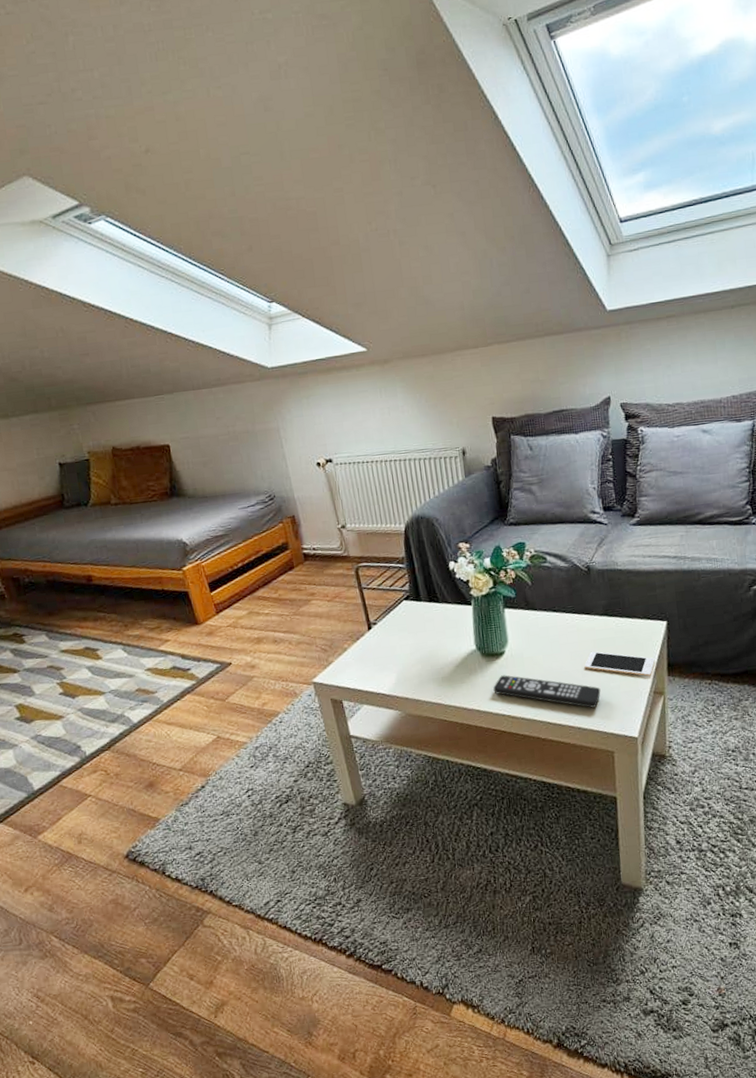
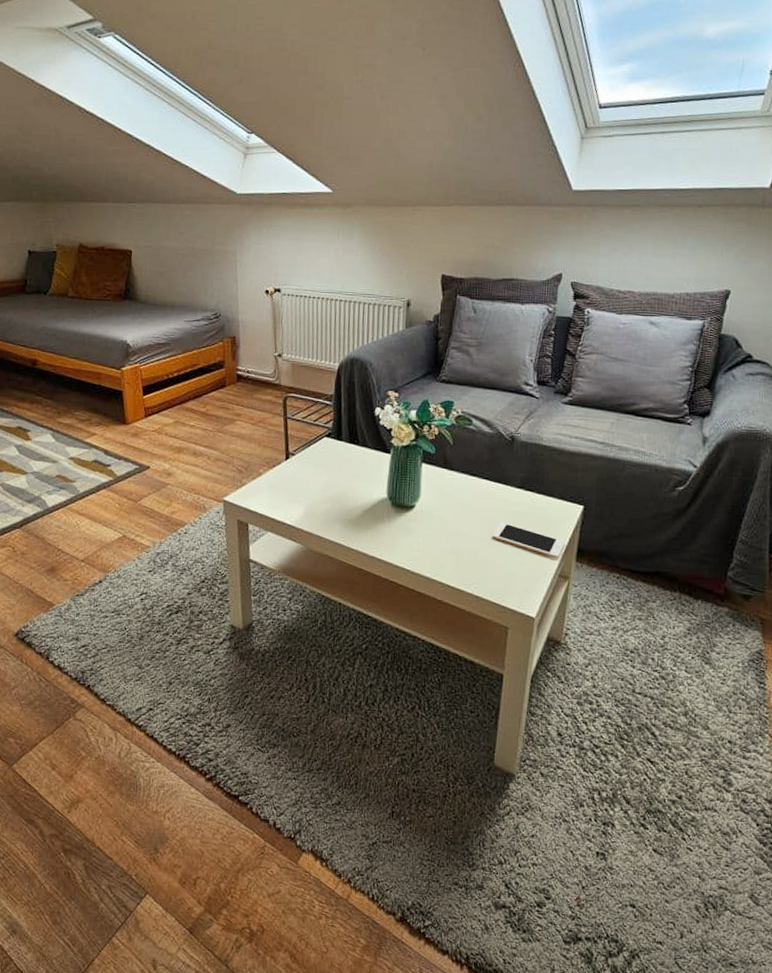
remote control: present [493,675,601,708] -> none [397,529,505,579]

